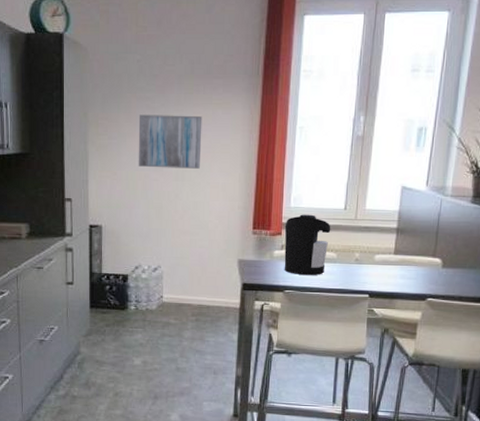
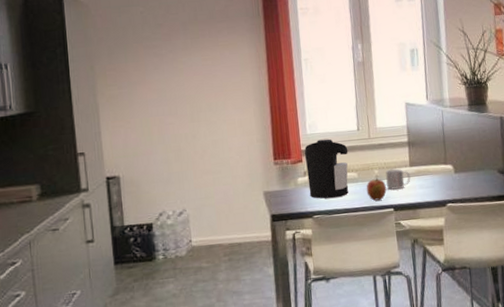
wall art: present [138,115,202,169] -> none [147,58,214,113]
apple: none [343,261,365,284] -> present [366,177,387,201]
mug: none [365,254,393,276] -> present [385,168,411,190]

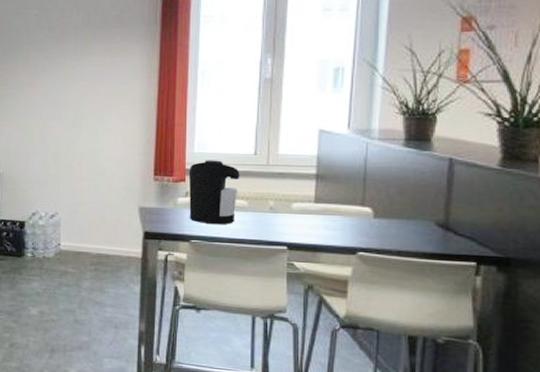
apple: present [366,177,387,201] -> none [256,209,281,235]
mug: present [385,168,411,190] -> none [281,202,314,226]

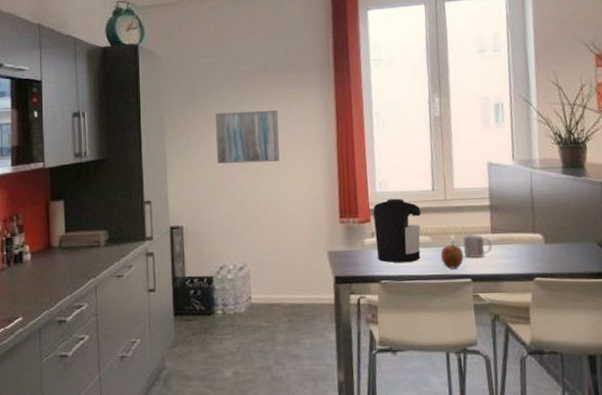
wall art: none [35,64,100,115] -> present [215,110,280,164]
apple: none [256,209,281,235] -> present [440,243,464,269]
mug: none [281,202,314,226] -> present [462,234,492,258]

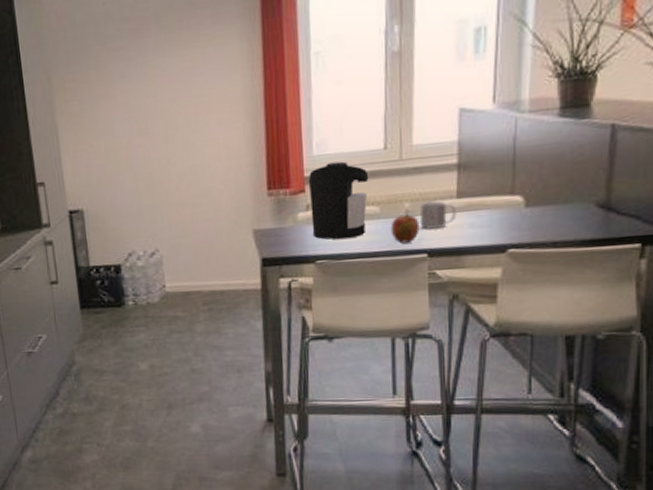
wall art: present [215,110,280,164] -> none [112,59,193,133]

